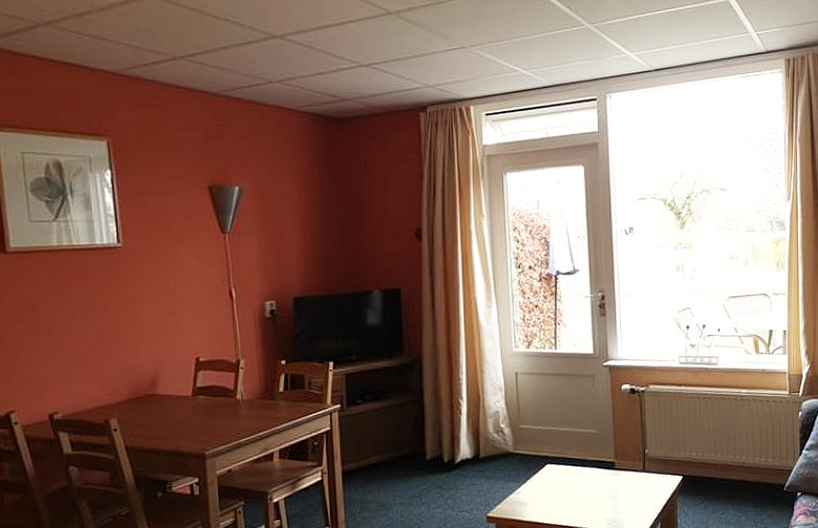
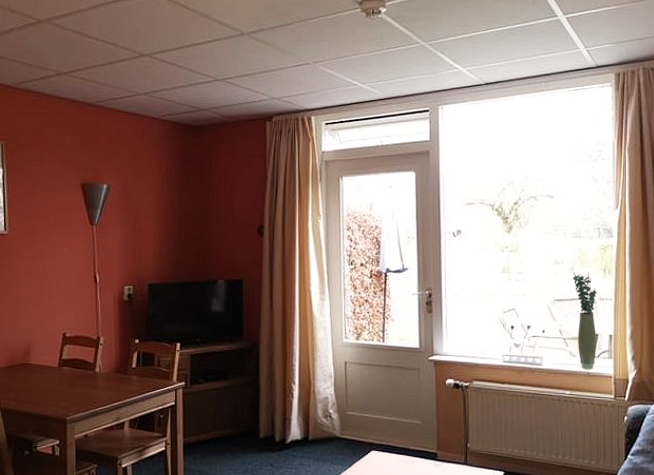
vase: none [747,267,771,367] -> present [573,271,598,370]

